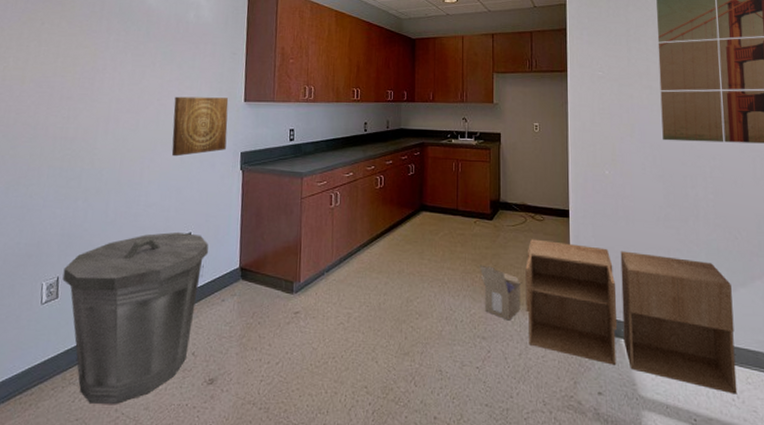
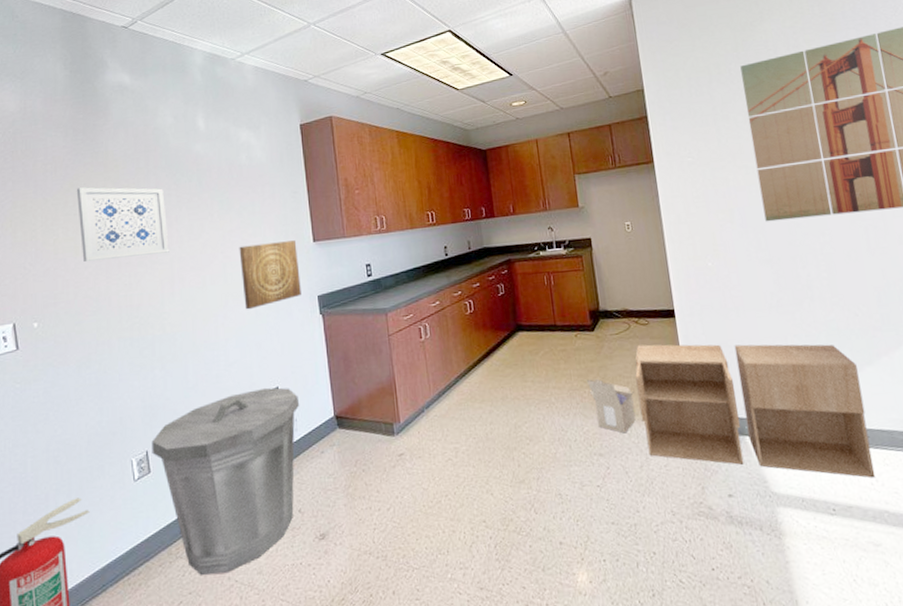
wall art: none [28,22,113,93] -> present [76,187,170,263]

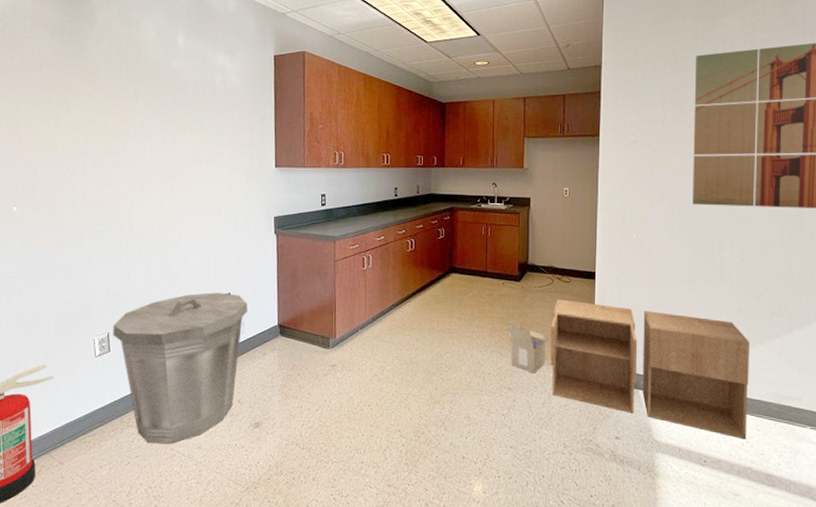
wall art: present [76,187,170,263] -> none [59,88,142,159]
wall art: present [239,240,301,310] -> none [206,162,260,221]

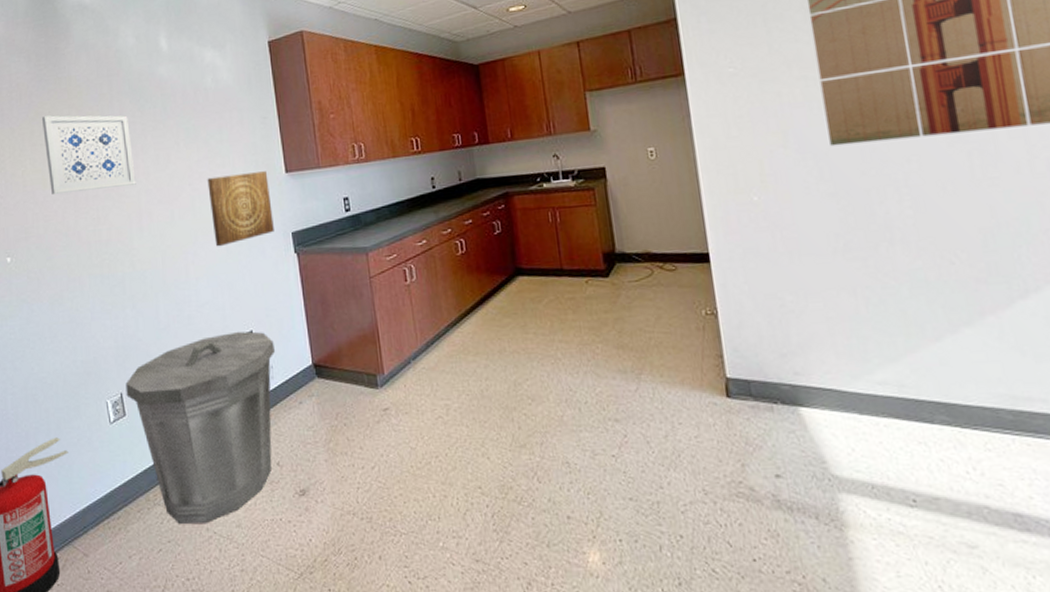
wall art: none [59,88,142,159] -> present [41,115,136,195]
wall art: none [206,162,260,221] -> present [207,171,274,247]
cardboard box: present [506,323,548,374] -> none [599,333,660,397]
storage cabinet: present [550,299,749,440] -> none [659,294,973,466]

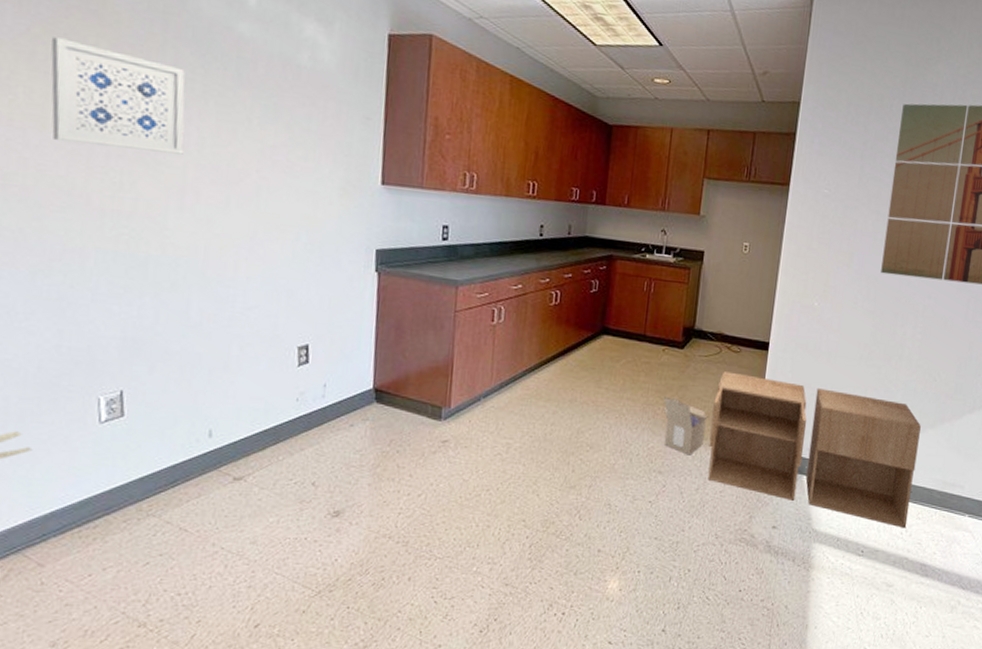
trash can: present [125,331,276,524] -> none [128,342,333,538]
wall art: present [207,171,274,247] -> none [279,168,360,249]
cardboard box: none [599,333,660,397] -> present [663,396,709,455]
storage cabinet: none [659,294,973,466] -> present [708,371,921,528]

